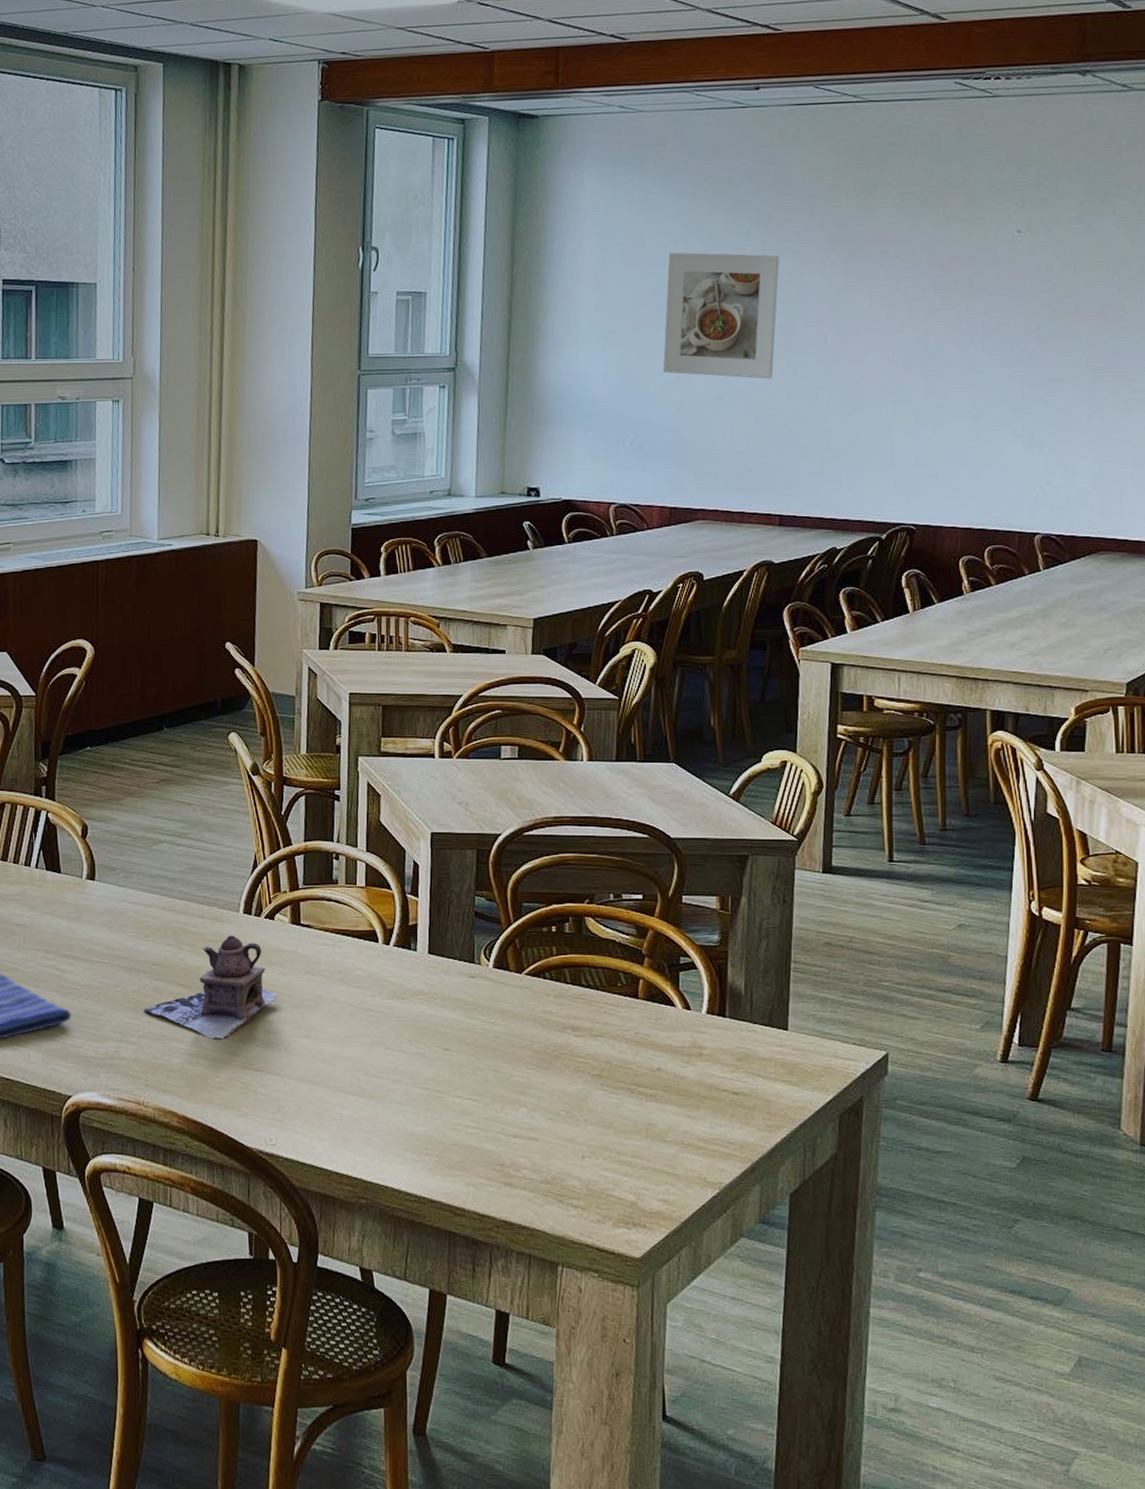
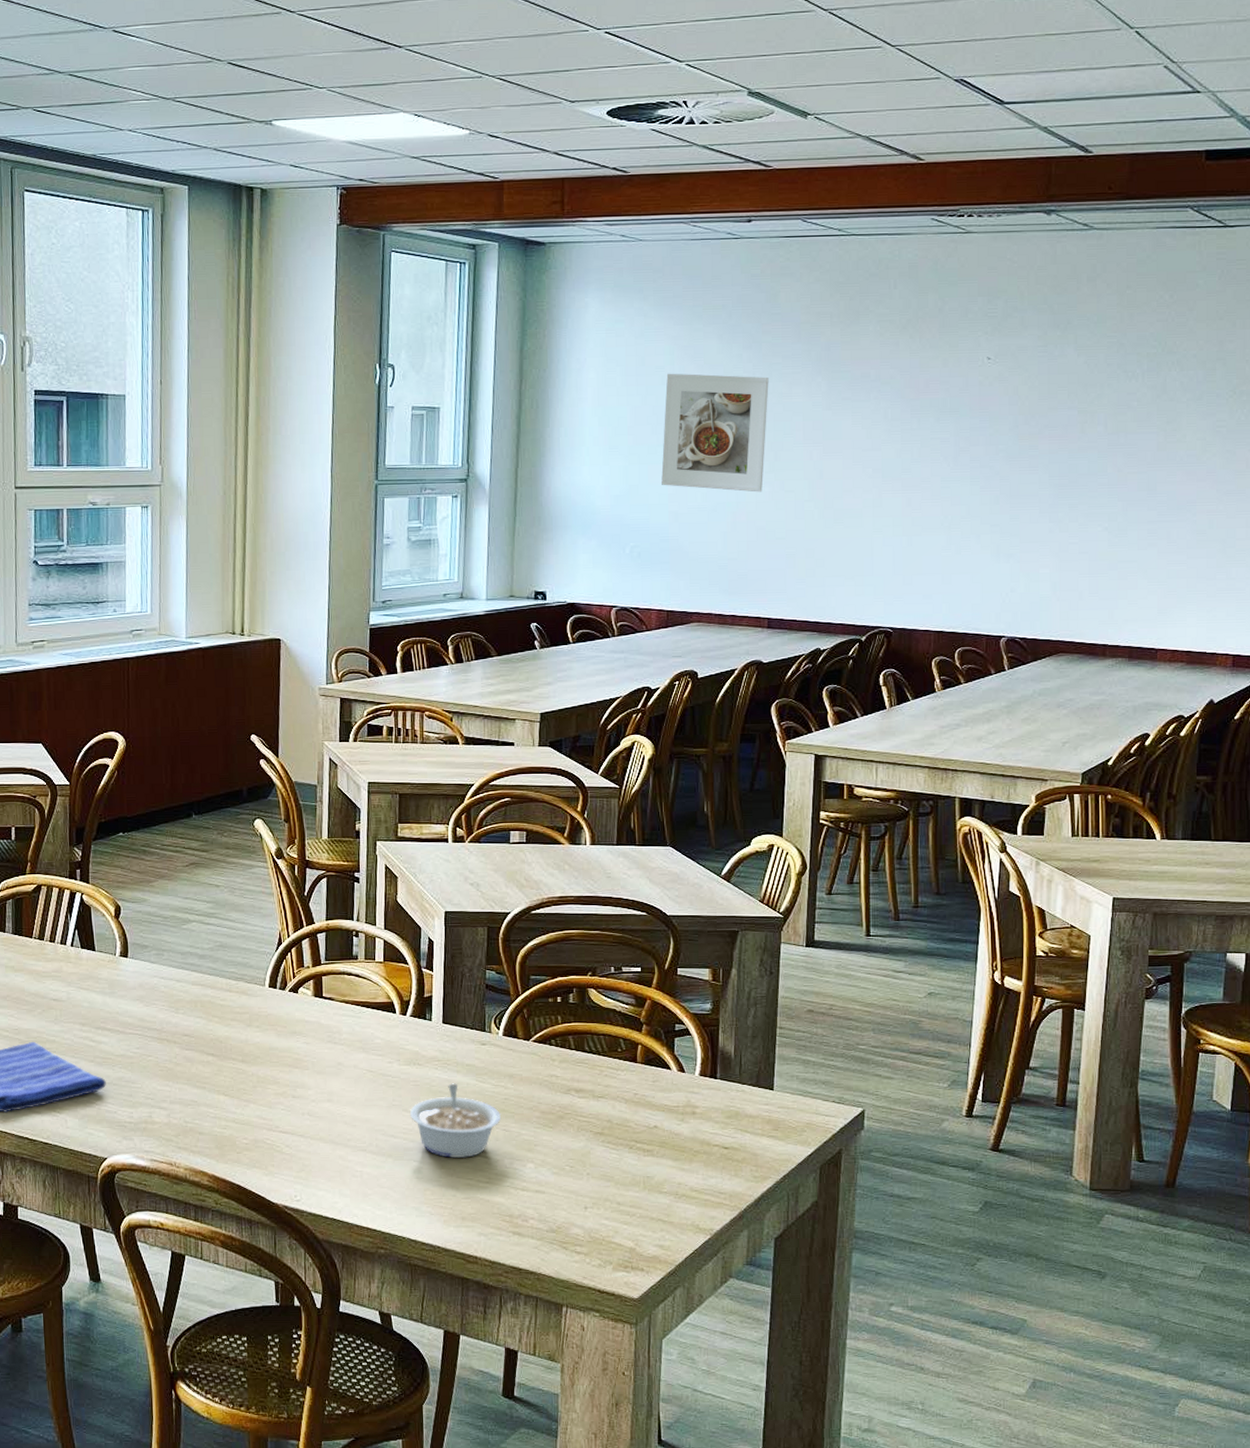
teapot: present [144,935,280,1040] -> none [175,1008,303,1105]
legume: none [393,1019,492,1102] -> present [409,1083,502,1159]

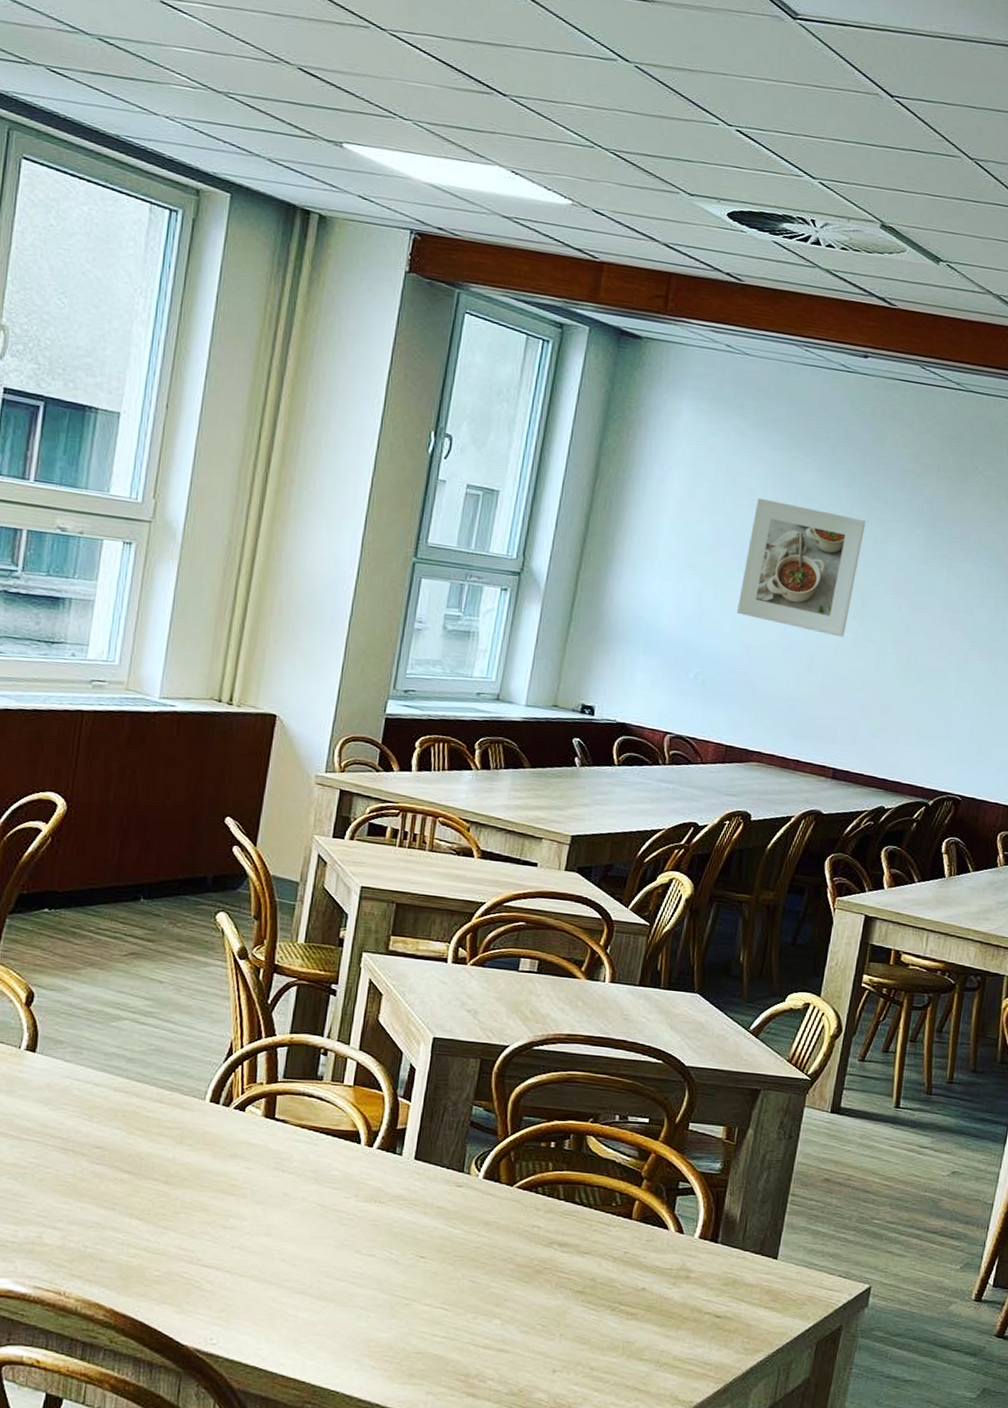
legume: present [409,1083,502,1159] -> none [362,1226,471,1310]

